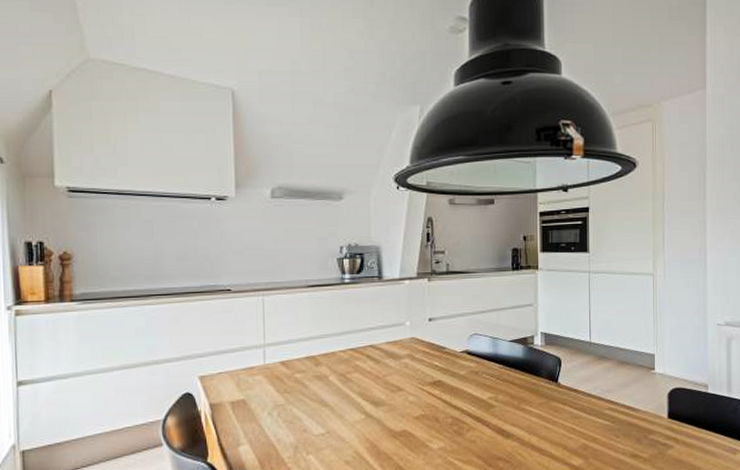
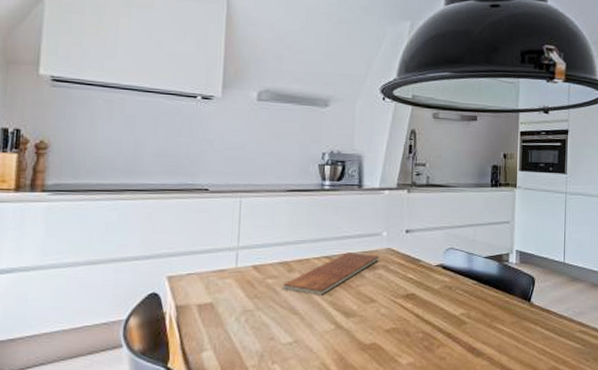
chopping board: none [311,343,405,387] -> present [283,252,380,295]

